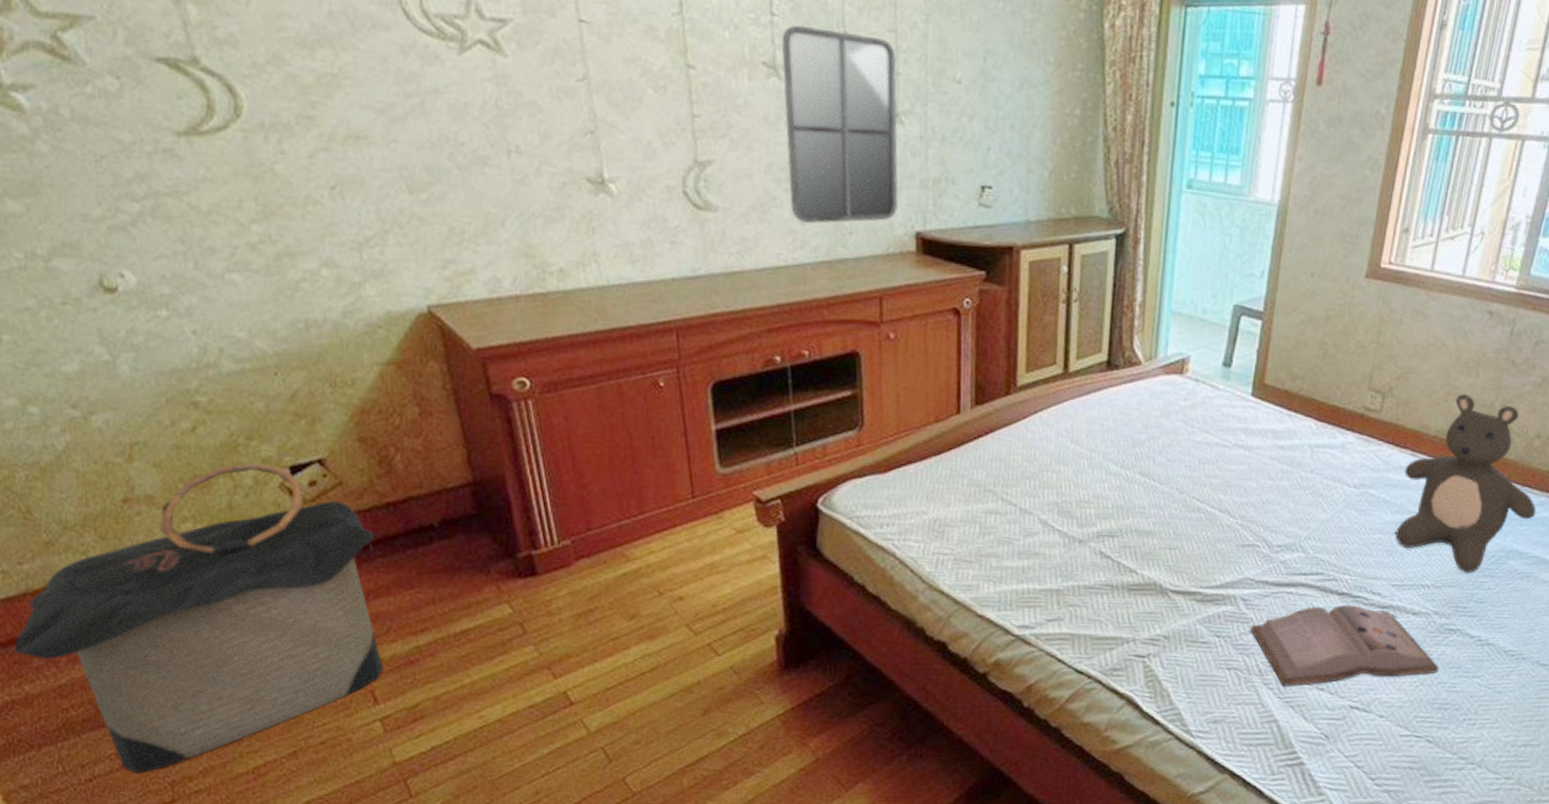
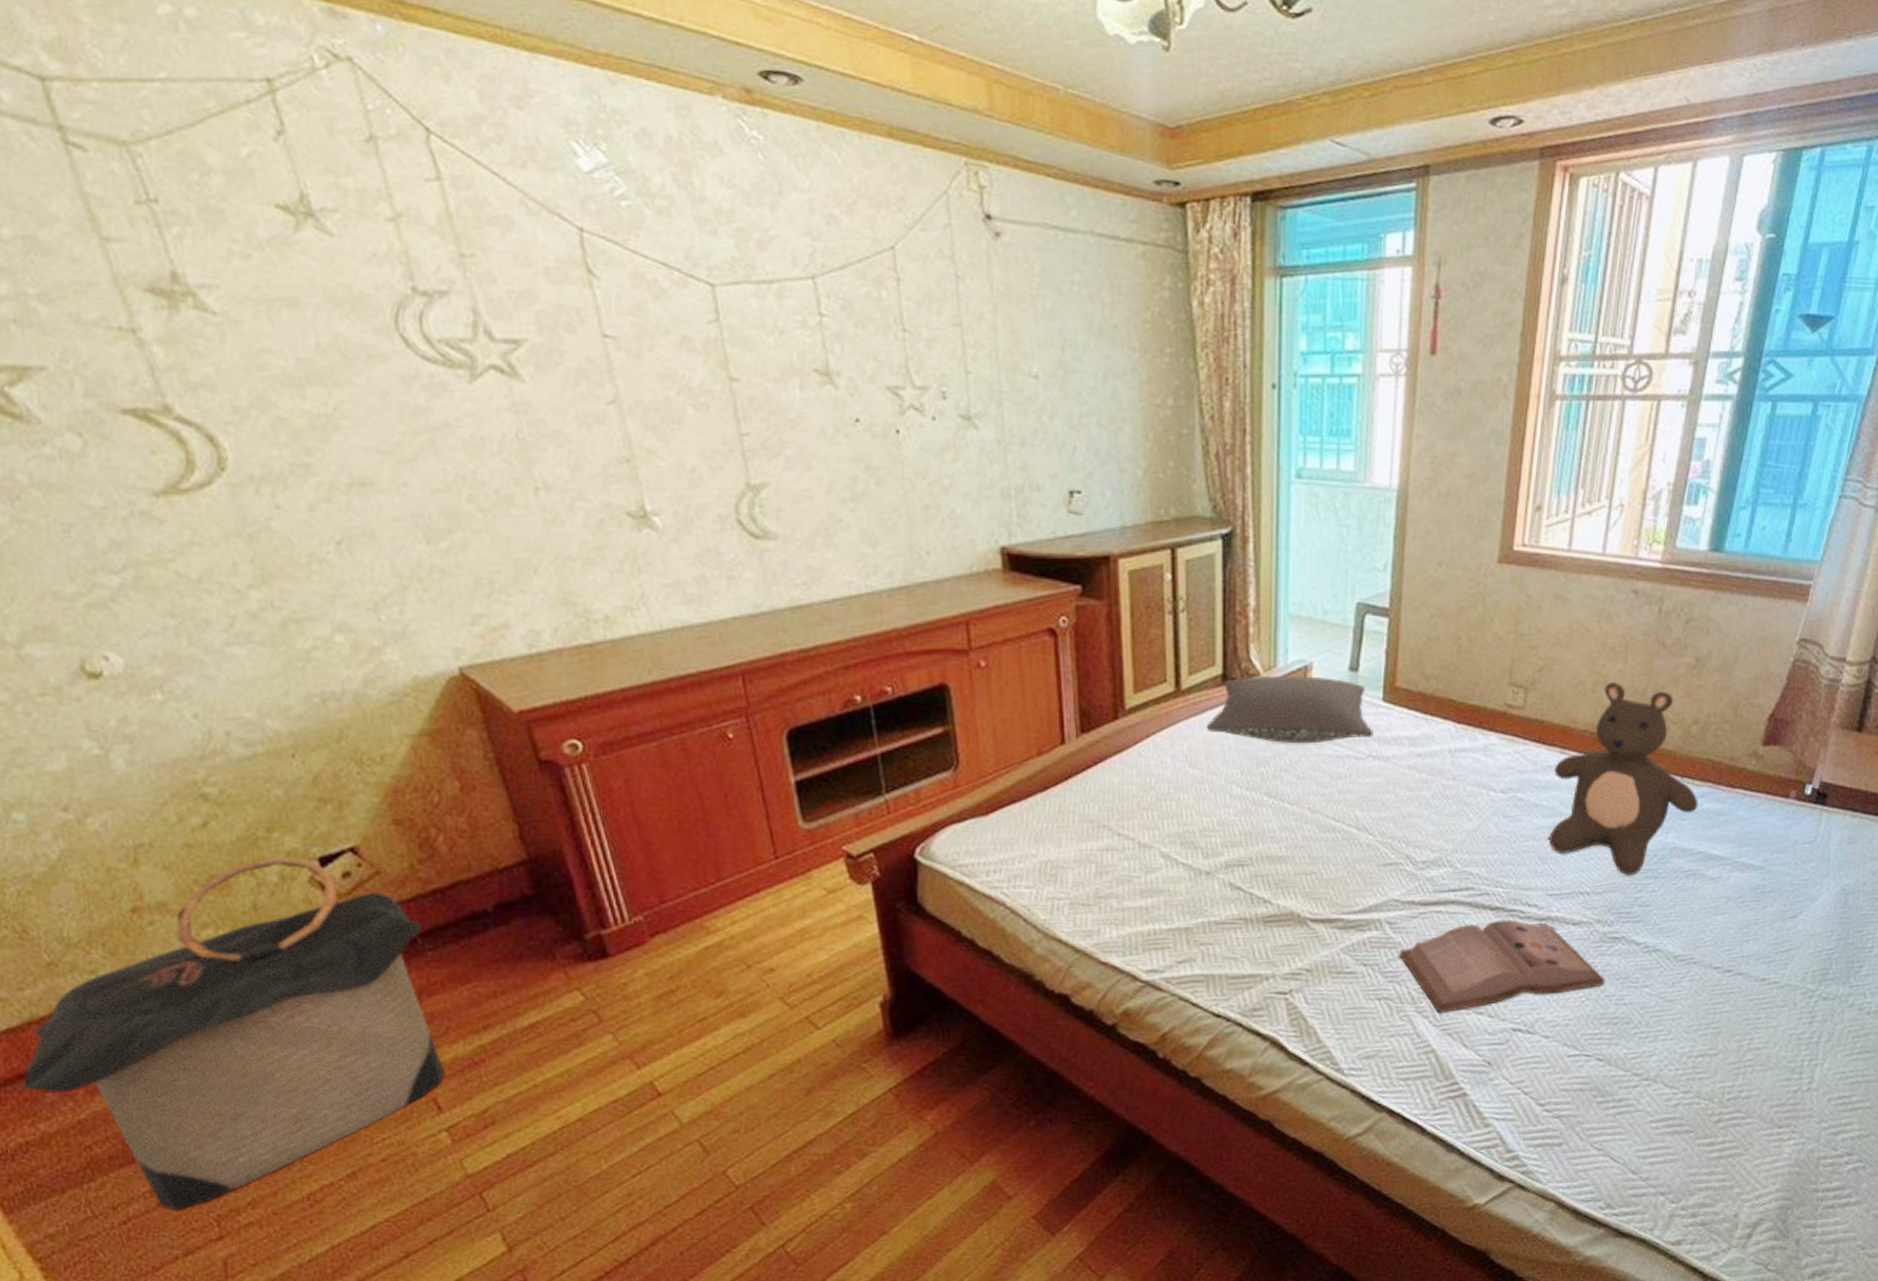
home mirror: present [781,24,899,224] -> none [833,325,980,545]
pillow: none [1089,364,1241,430] -> present [1206,675,1373,744]

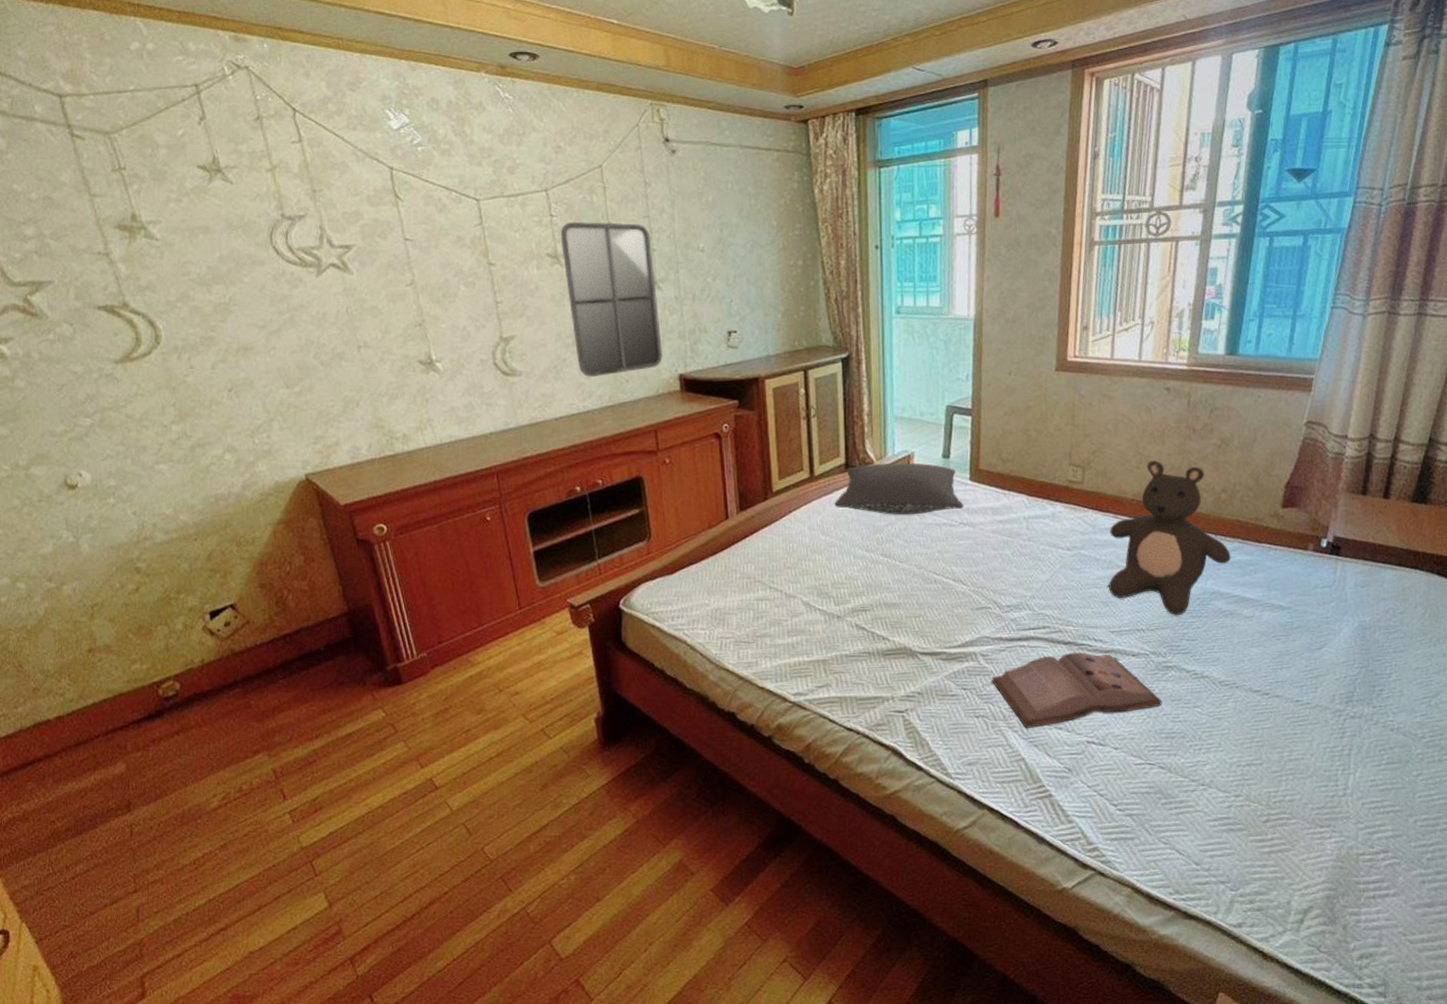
laundry hamper: present [24,857,445,1211] -> none [15,612,289,870]
home mirror: none [833,325,980,545] -> present [560,221,664,377]

